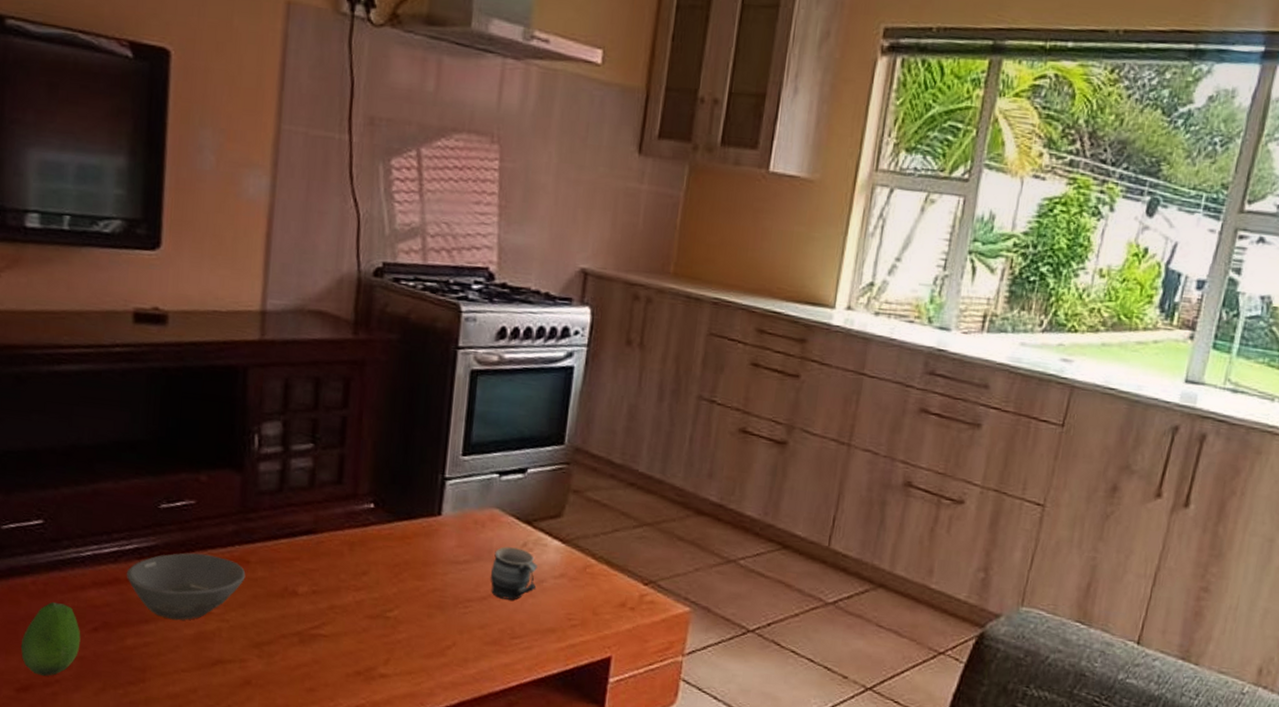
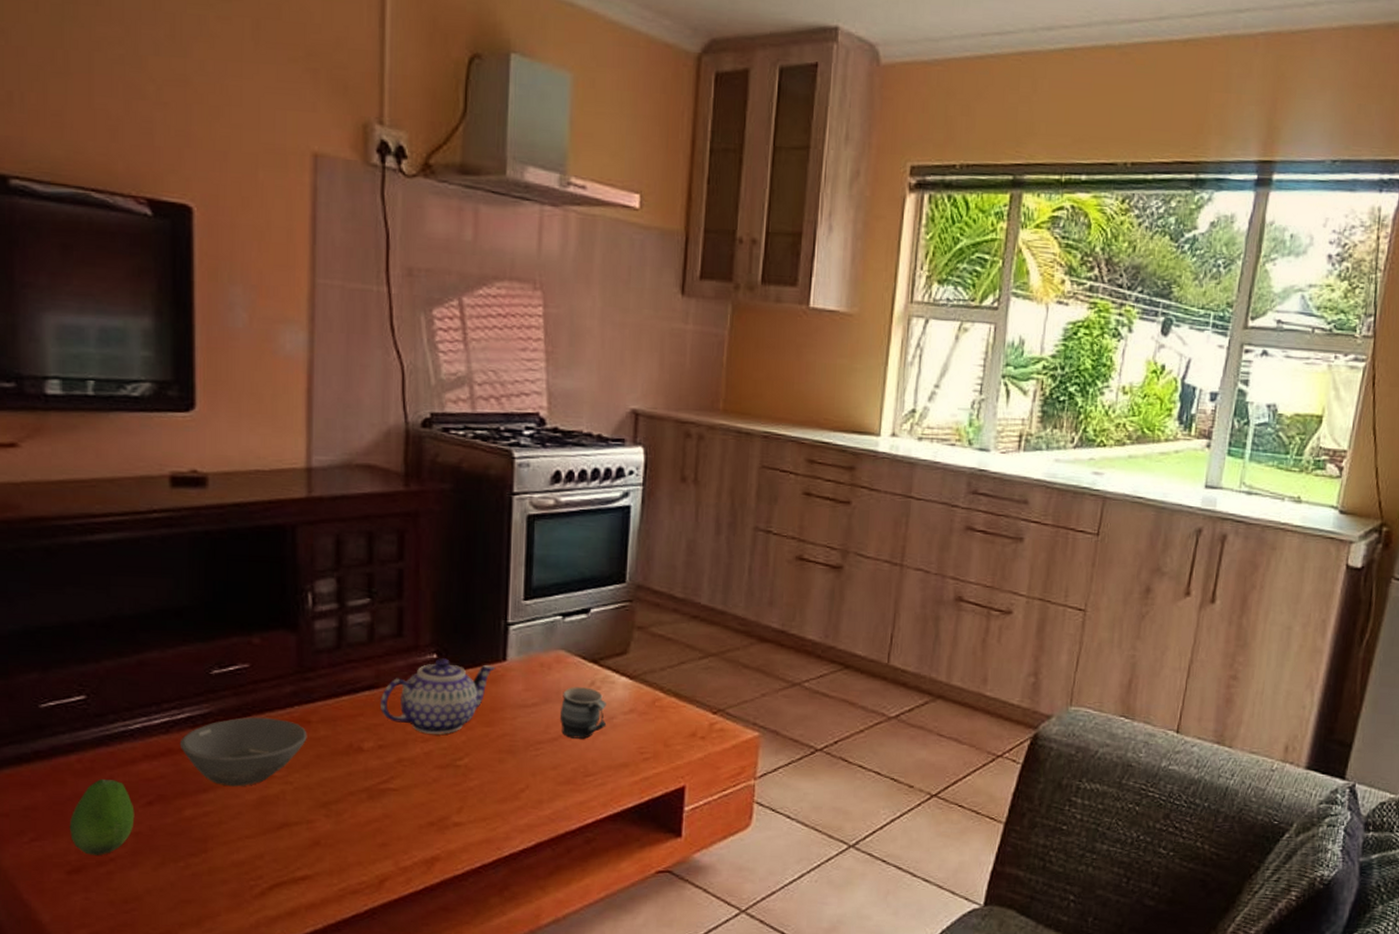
teapot: none [316,508,431,585] -> present [381,658,496,734]

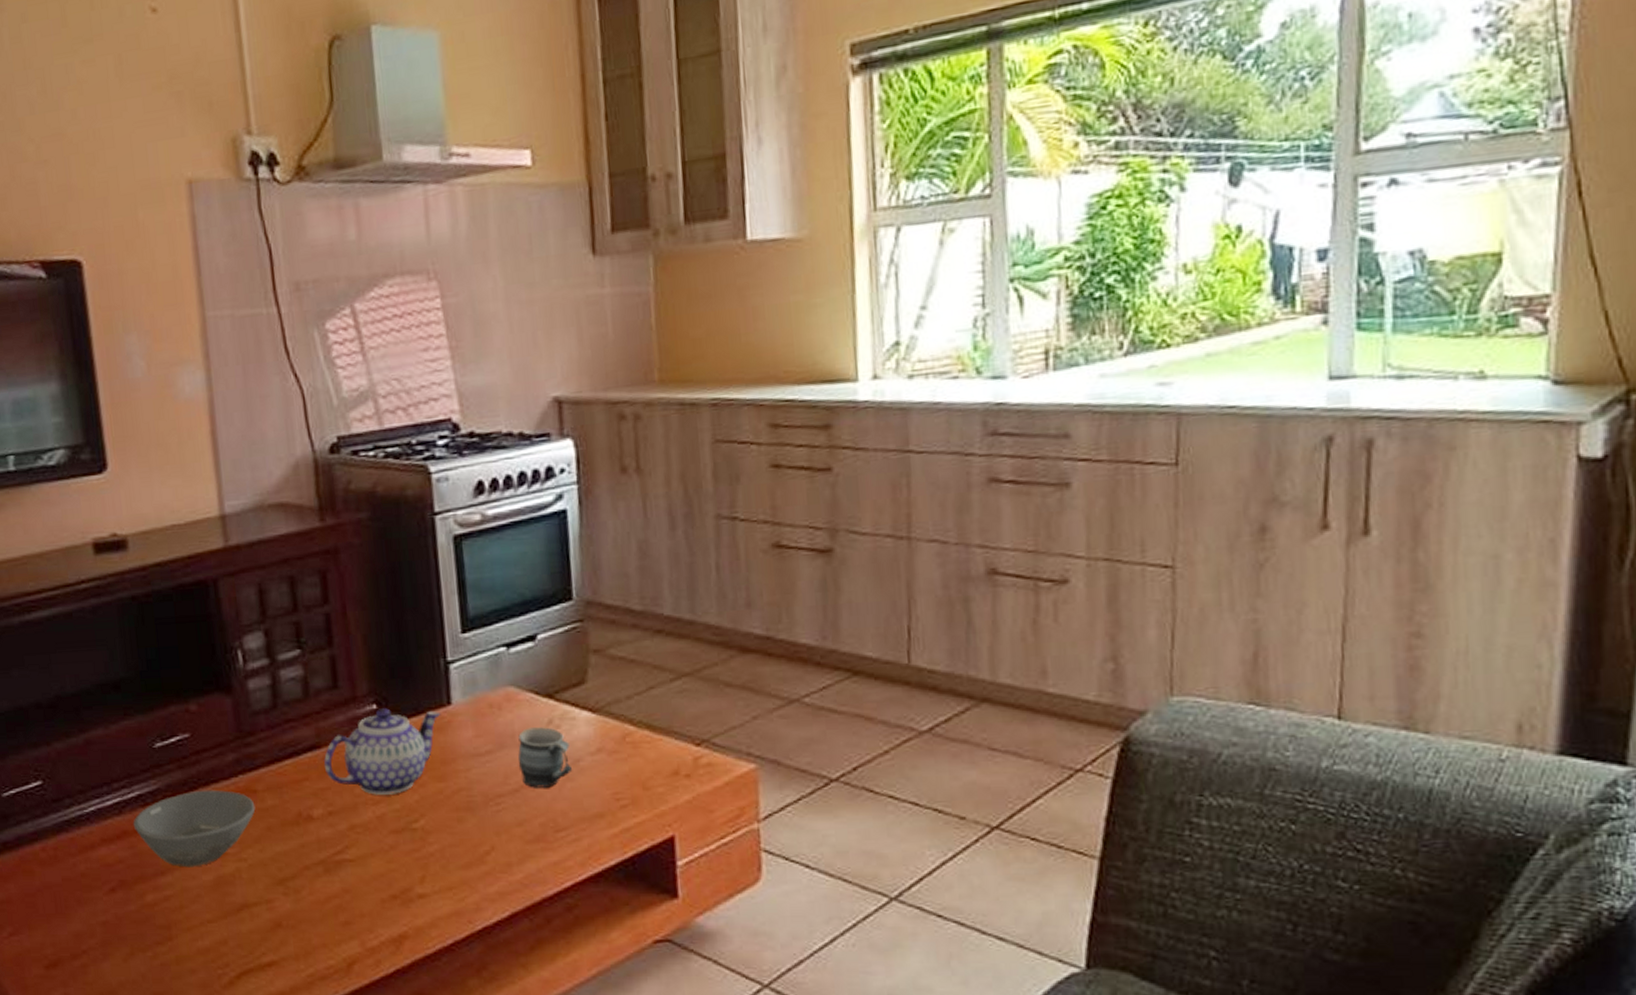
fruit: present [69,779,135,856] -> none [41,867,101,949]

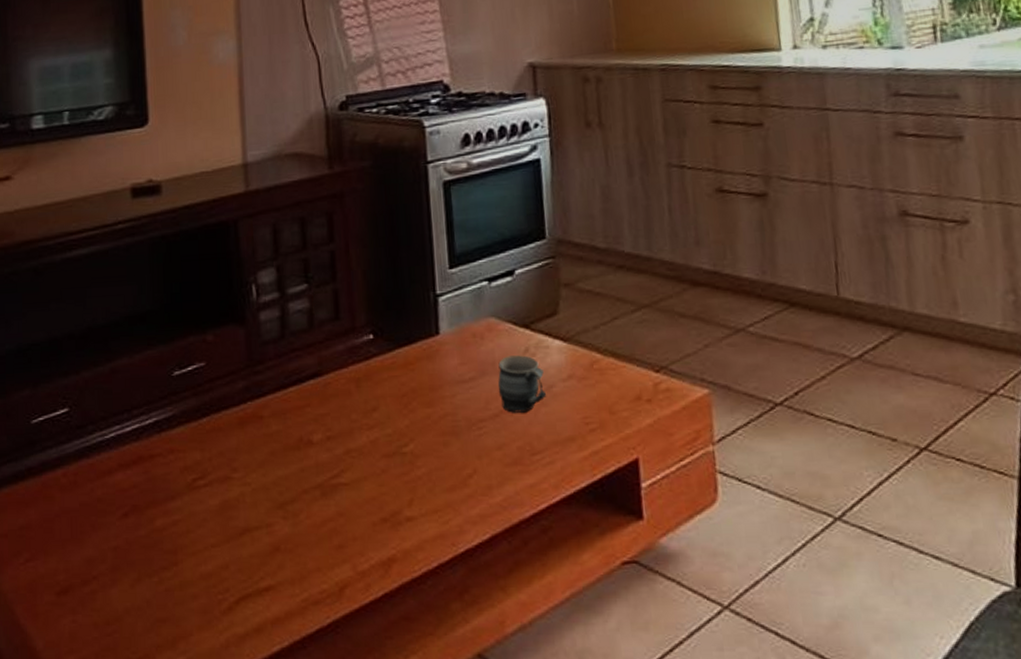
bowl: present [133,789,256,868] -> none [148,416,261,492]
teapot: present [324,708,441,795] -> none [325,338,430,420]

